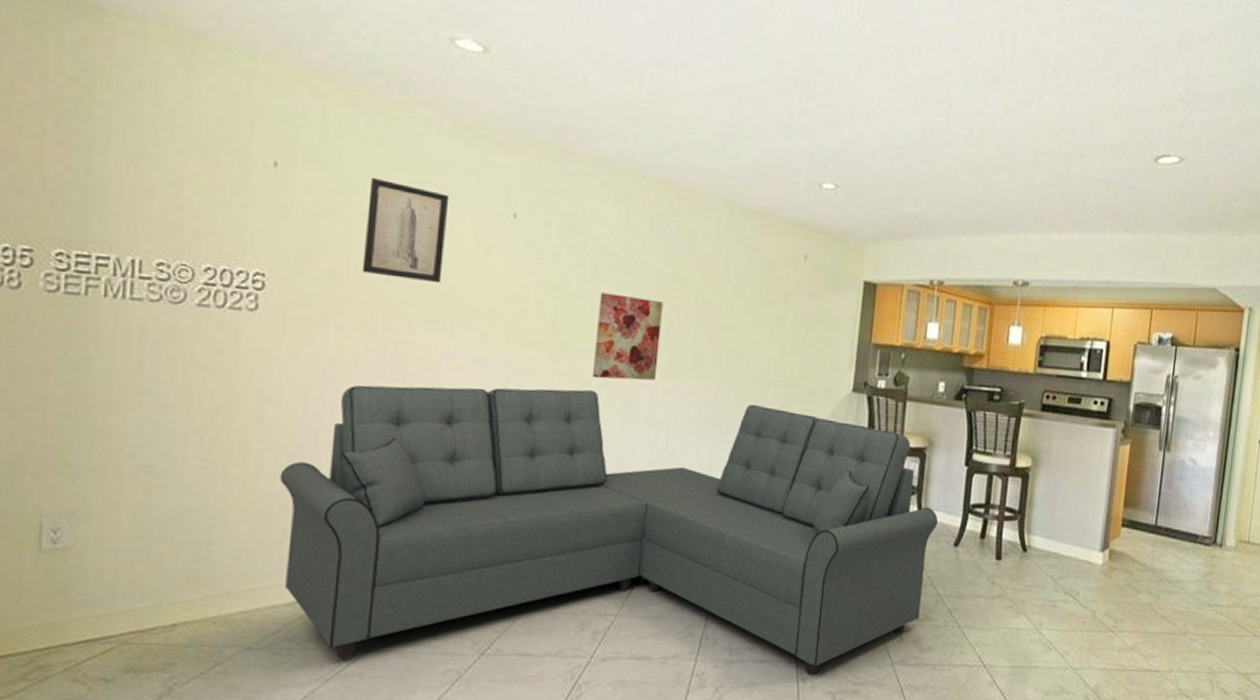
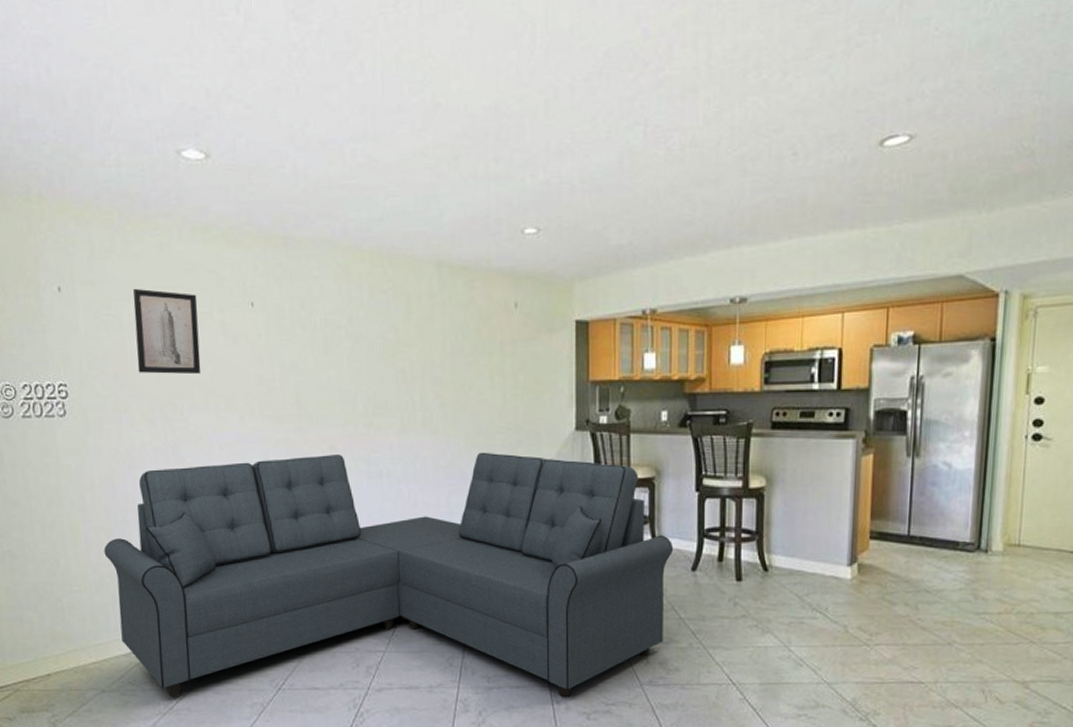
wall art: present [592,292,663,381] -> none [333,364,393,443]

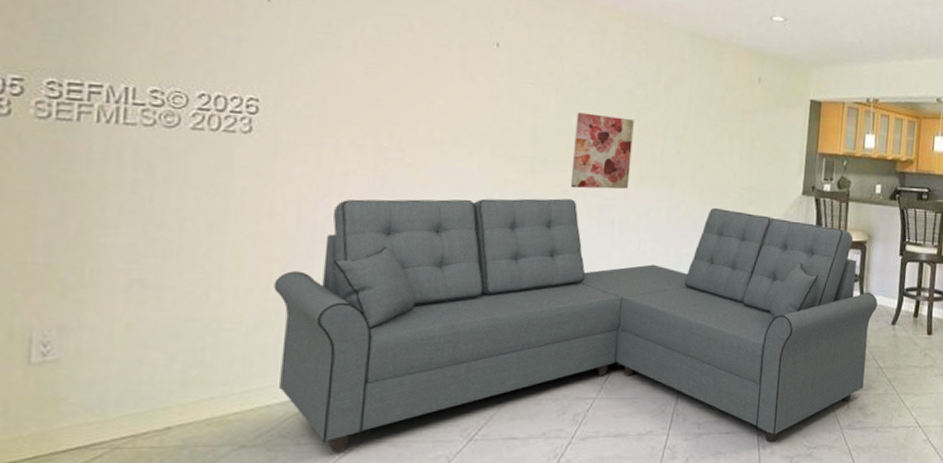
wall art: present [133,288,202,375] -> none [353,11,437,106]
wall art: none [333,364,393,443] -> present [570,112,634,189]

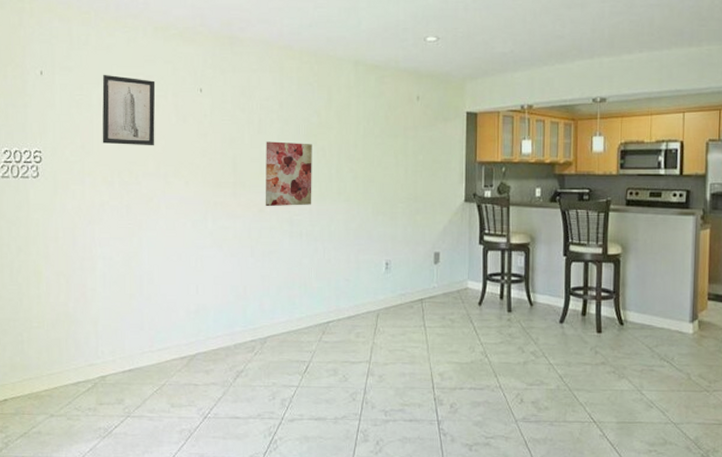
sofa: present [273,198,877,451] -> none [62,216,544,431]
wall art: none [353,11,437,106] -> present [102,74,156,146]

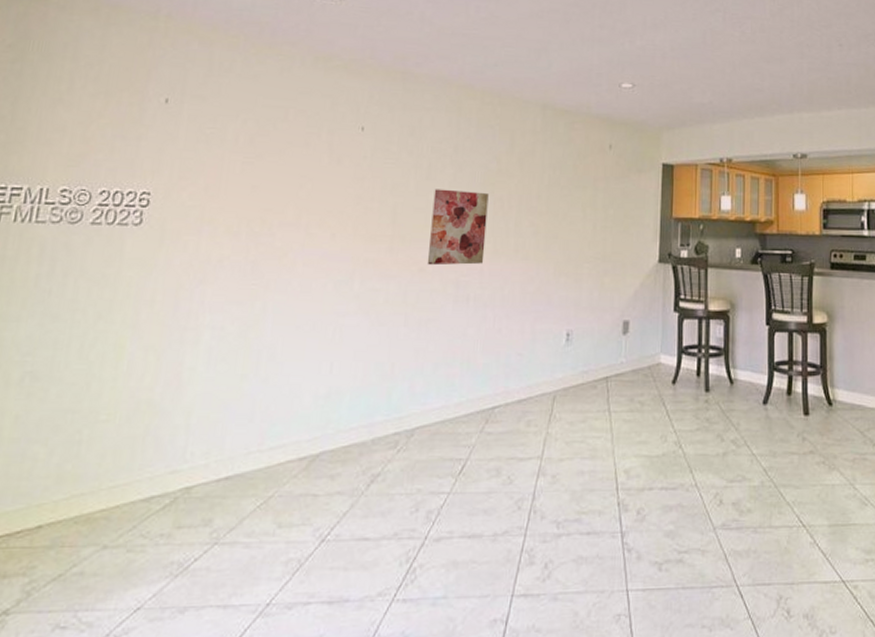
wall art: present [102,74,156,146] -> none [232,105,309,191]

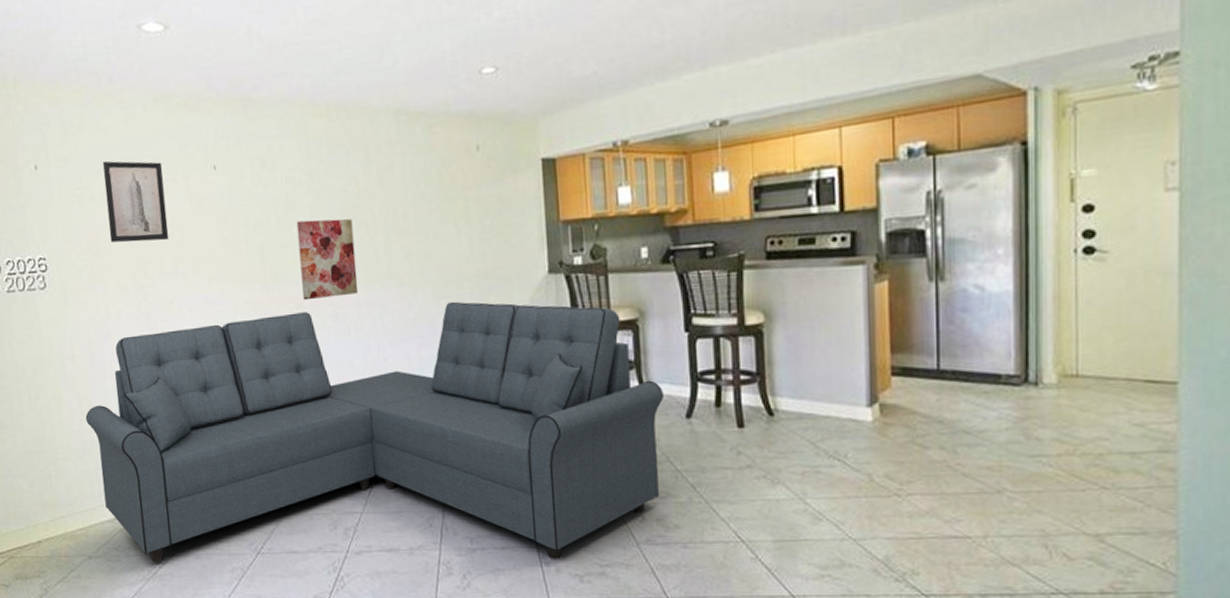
sofa: none [144,276,745,553] -> present [85,301,663,562]
wall art: none [232,105,309,191] -> present [103,161,170,243]

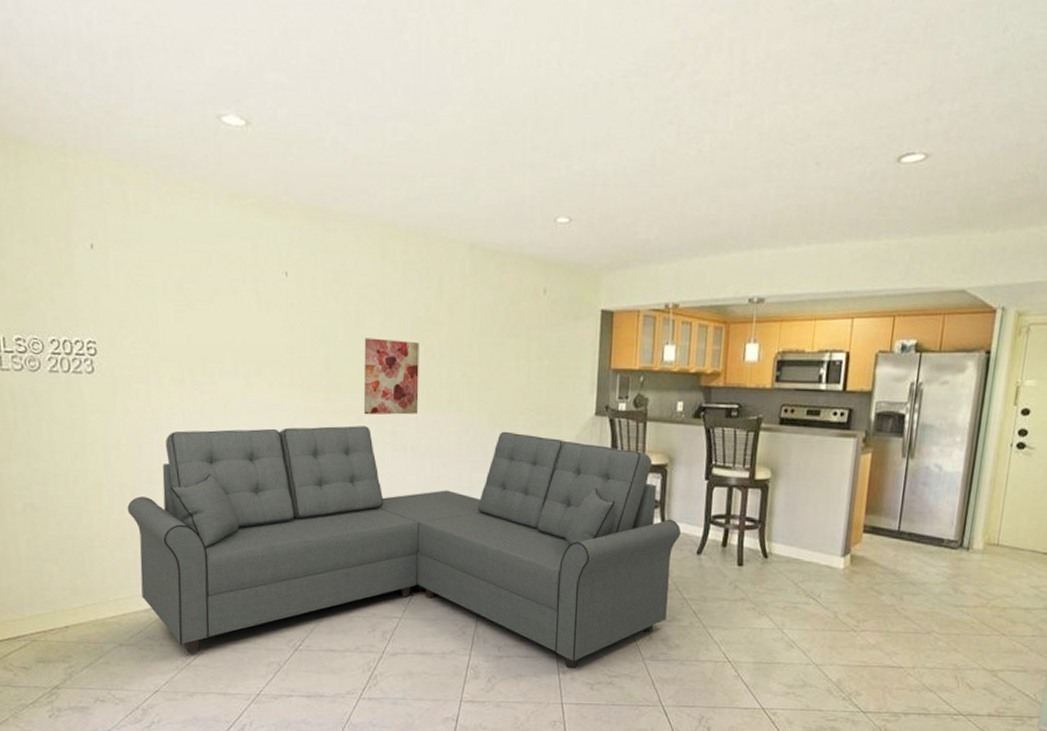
wall art: present [103,161,170,243] -> none [166,250,233,340]

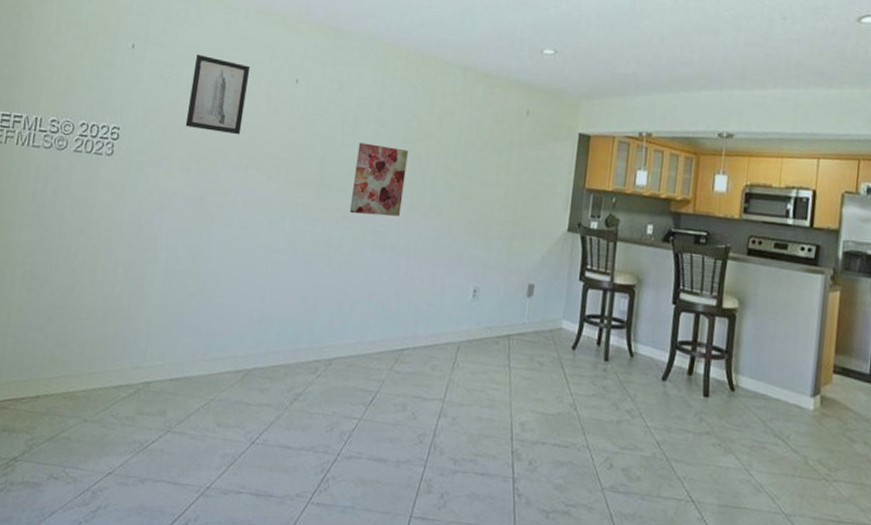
sofa: present [127,426,681,669] -> none [114,214,646,493]
wall art: none [166,250,233,340] -> present [185,54,251,135]

